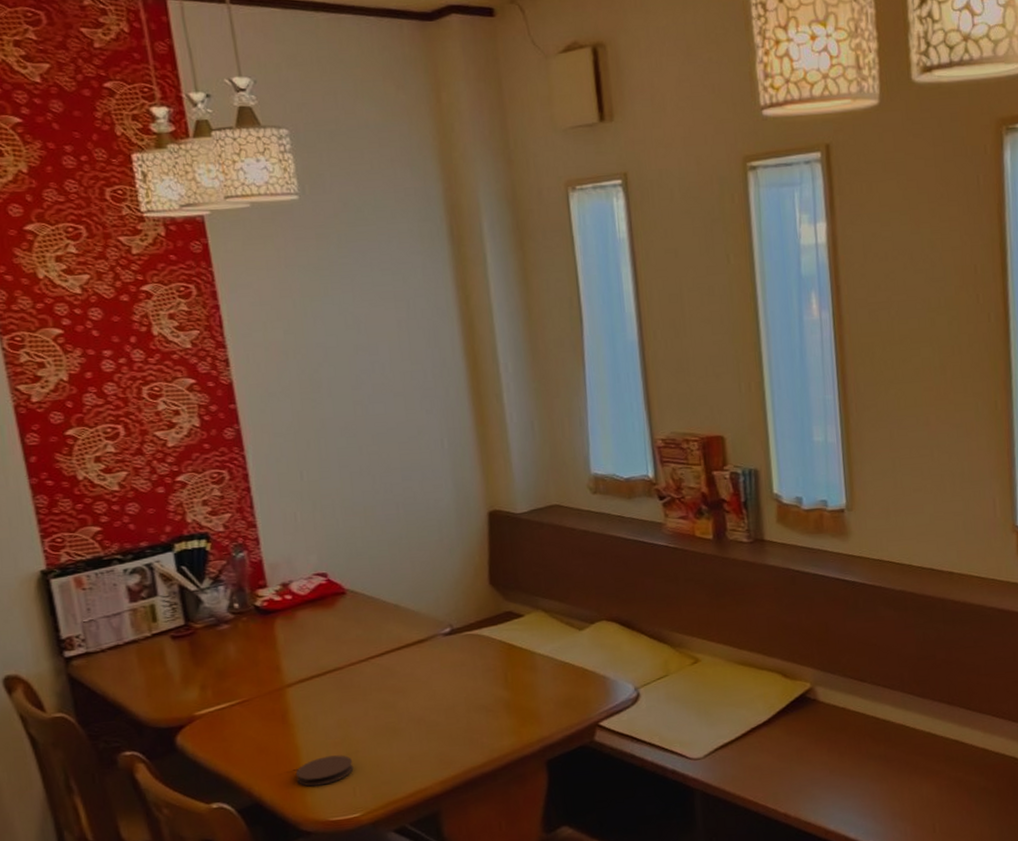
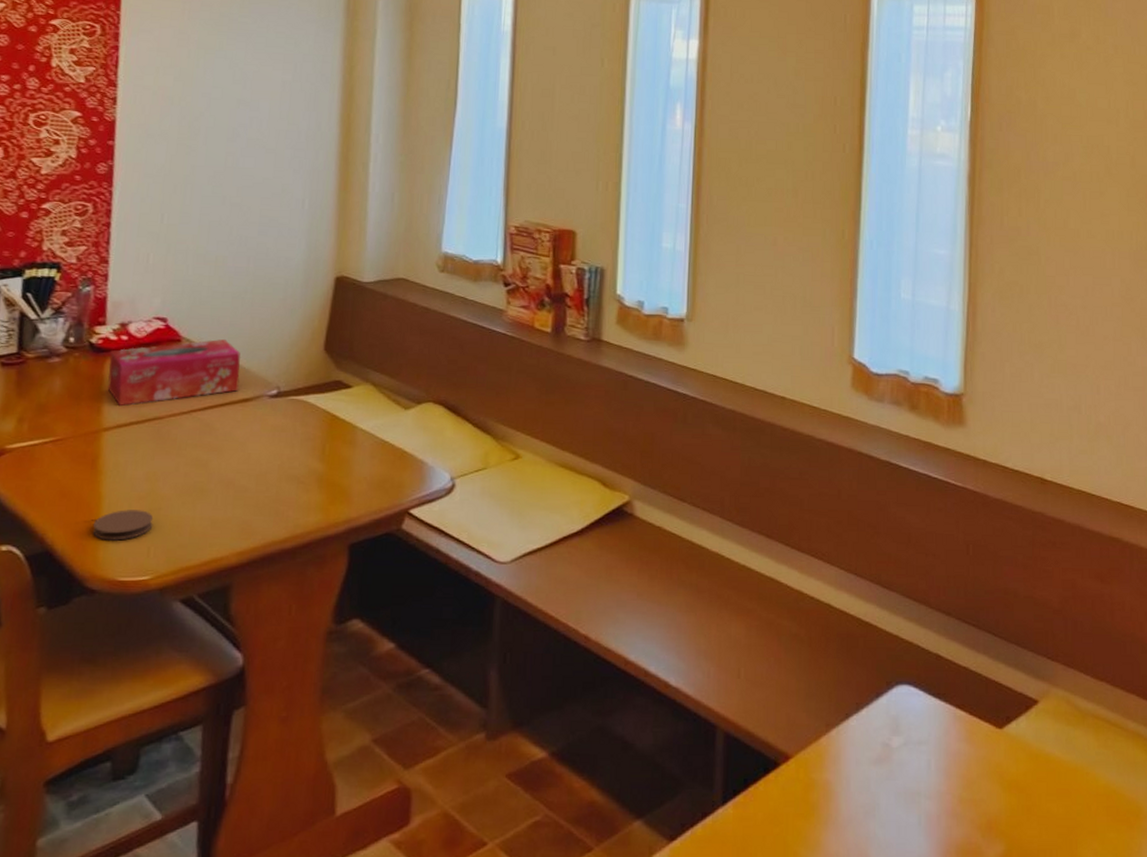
tissue box: none [276,586,412,662] -> present [107,339,241,406]

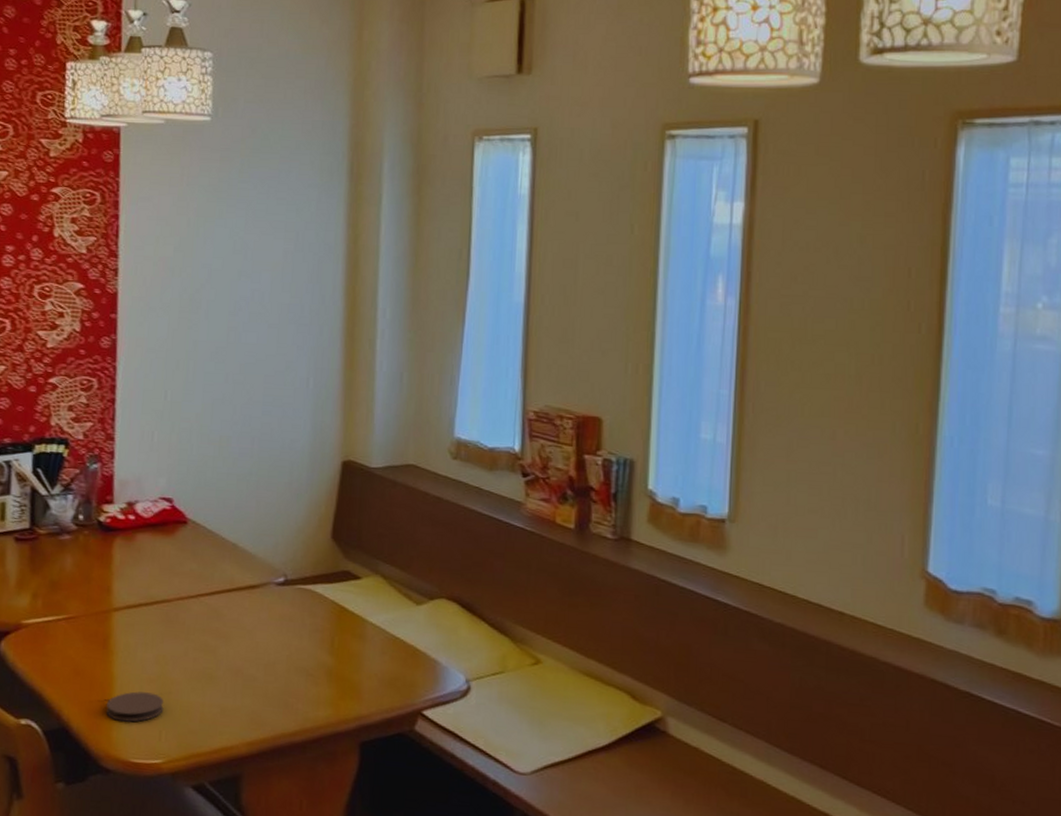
tissue box: present [107,339,241,406] -> none [116,522,248,587]

